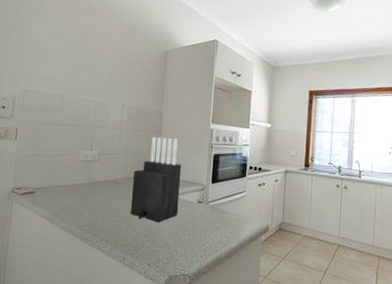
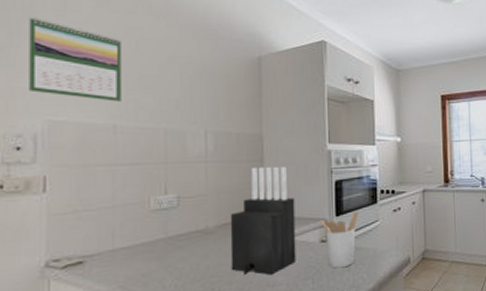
calendar: none [14,16,73,79] -> present [29,17,122,102]
utensil holder: none [199,181,229,226] -> present [321,211,358,269]

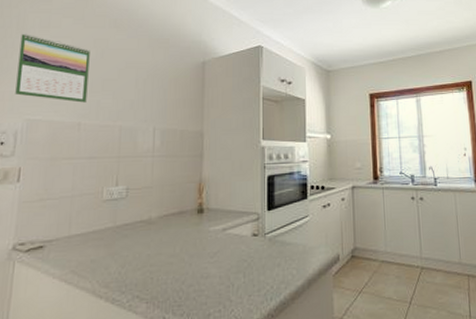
knife block: present [230,166,296,275] -> none [169,161,230,267]
utensil holder: present [321,211,358,269] -> none [253,206,289,263]

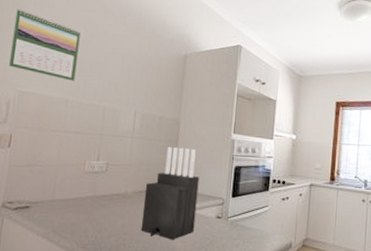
knife block: none [169,161,230,267] -> present [140,146,200,240]

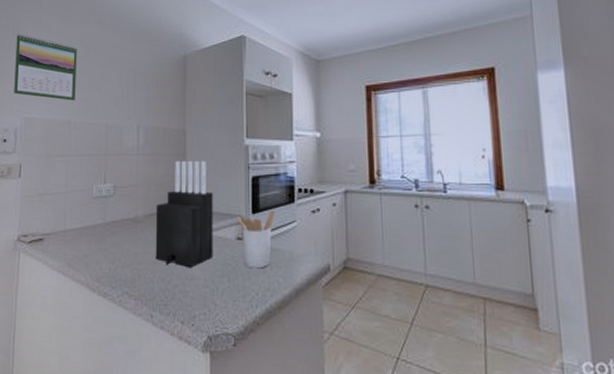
utensil holder: none [218,195,251,243] -> present [237,209,274,269]

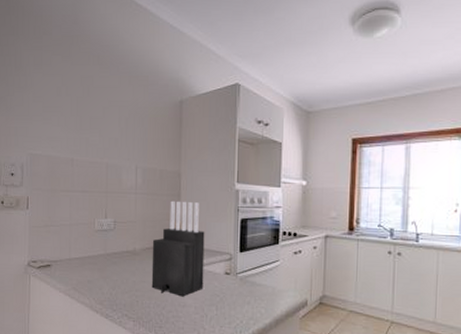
calendar: present [14,34,77,101] -> none [19,71,78,140]
utensil holder: present [237,209,274,269] -> none [226,249,260,301]

